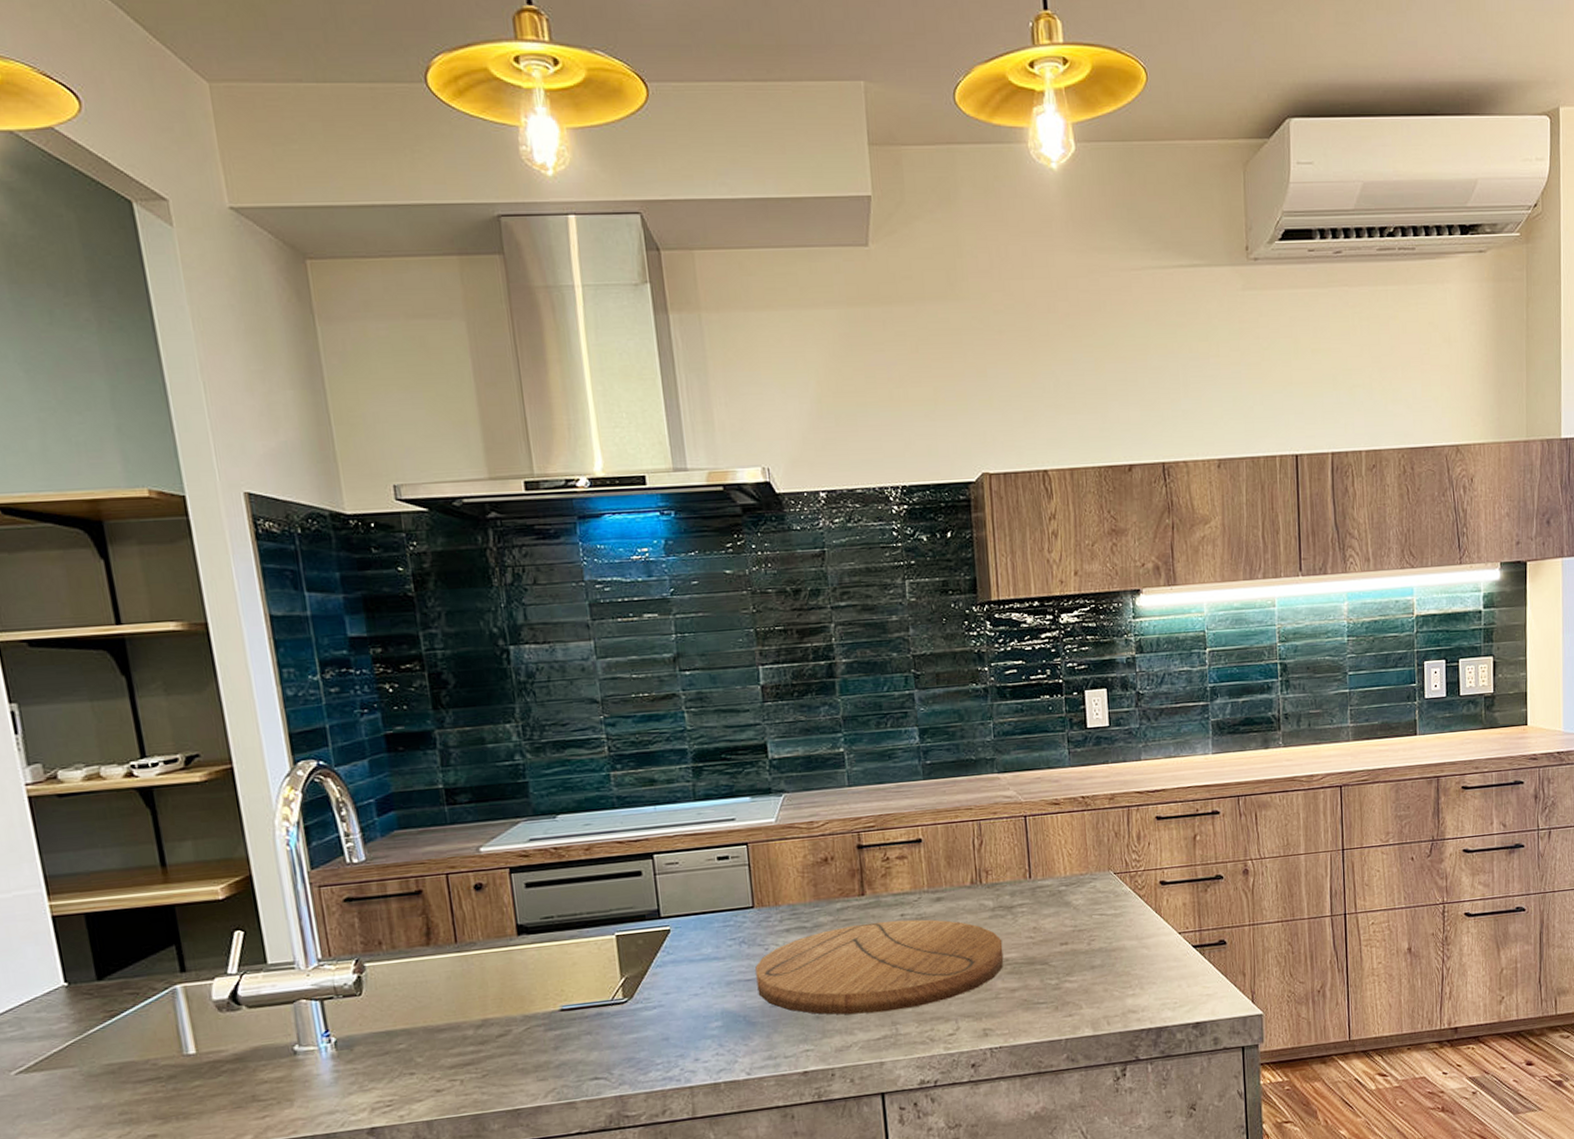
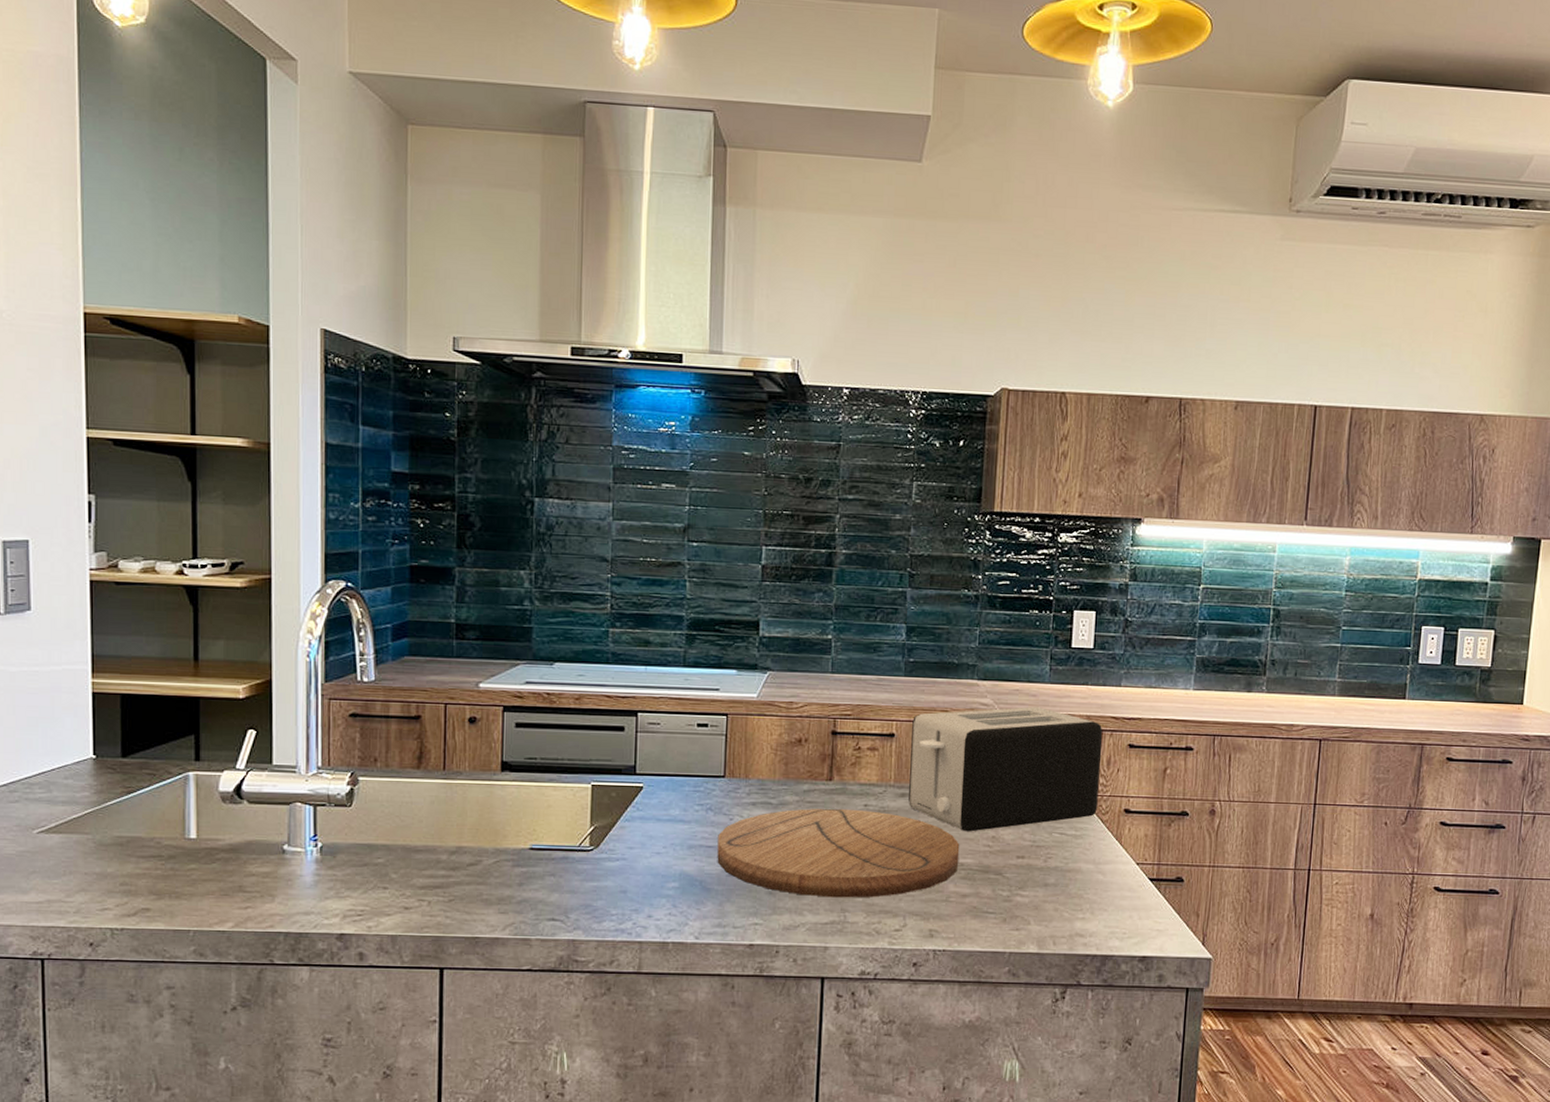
toaster: none [938,792,1134,927] -> present [908,707,1103,832]

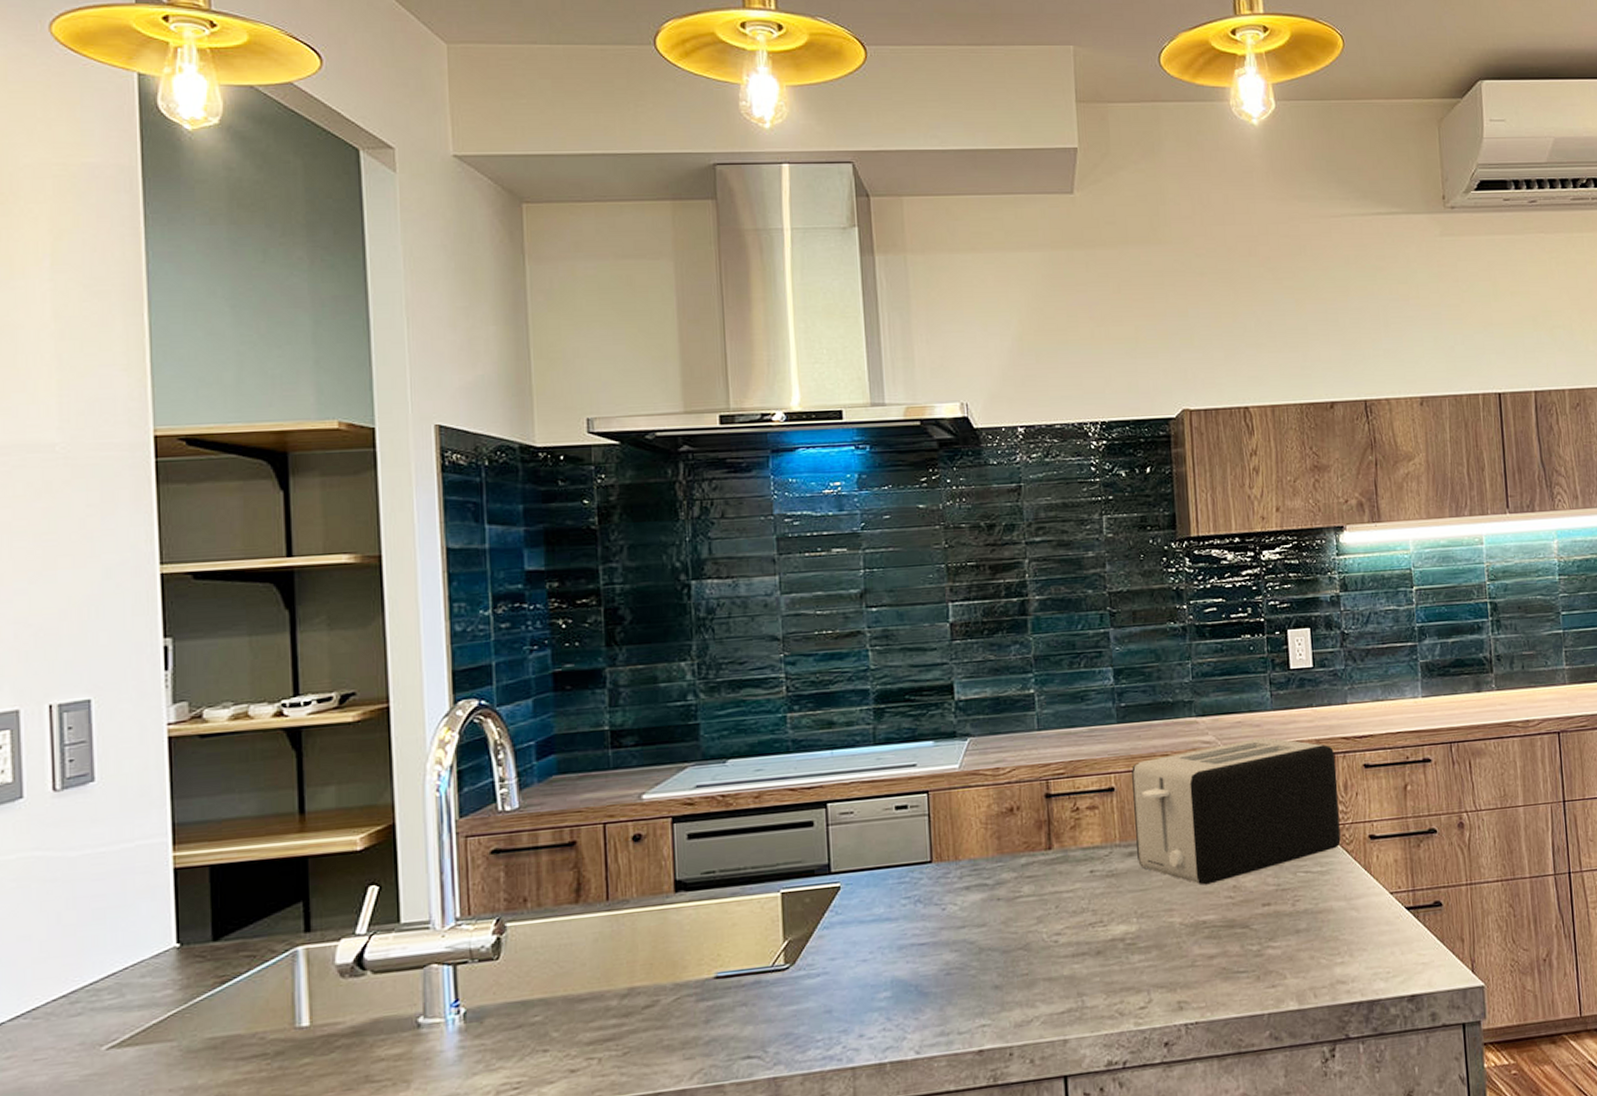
cutting board: present [717,808,960,898] -> none [930,876,1201,985]

